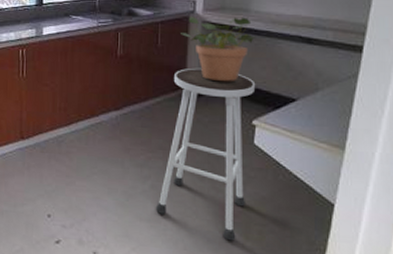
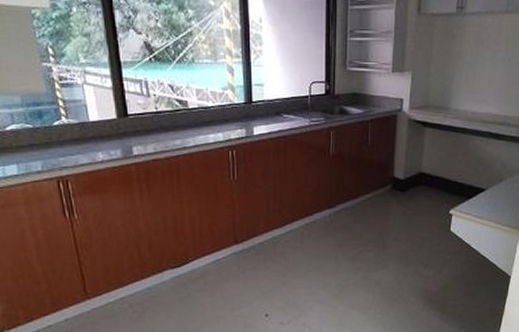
stool: present [155,67,256,241] -> none [366,164,453,317]
potted plant: present [181,16,256,81] -> none [389,114,454,175]

